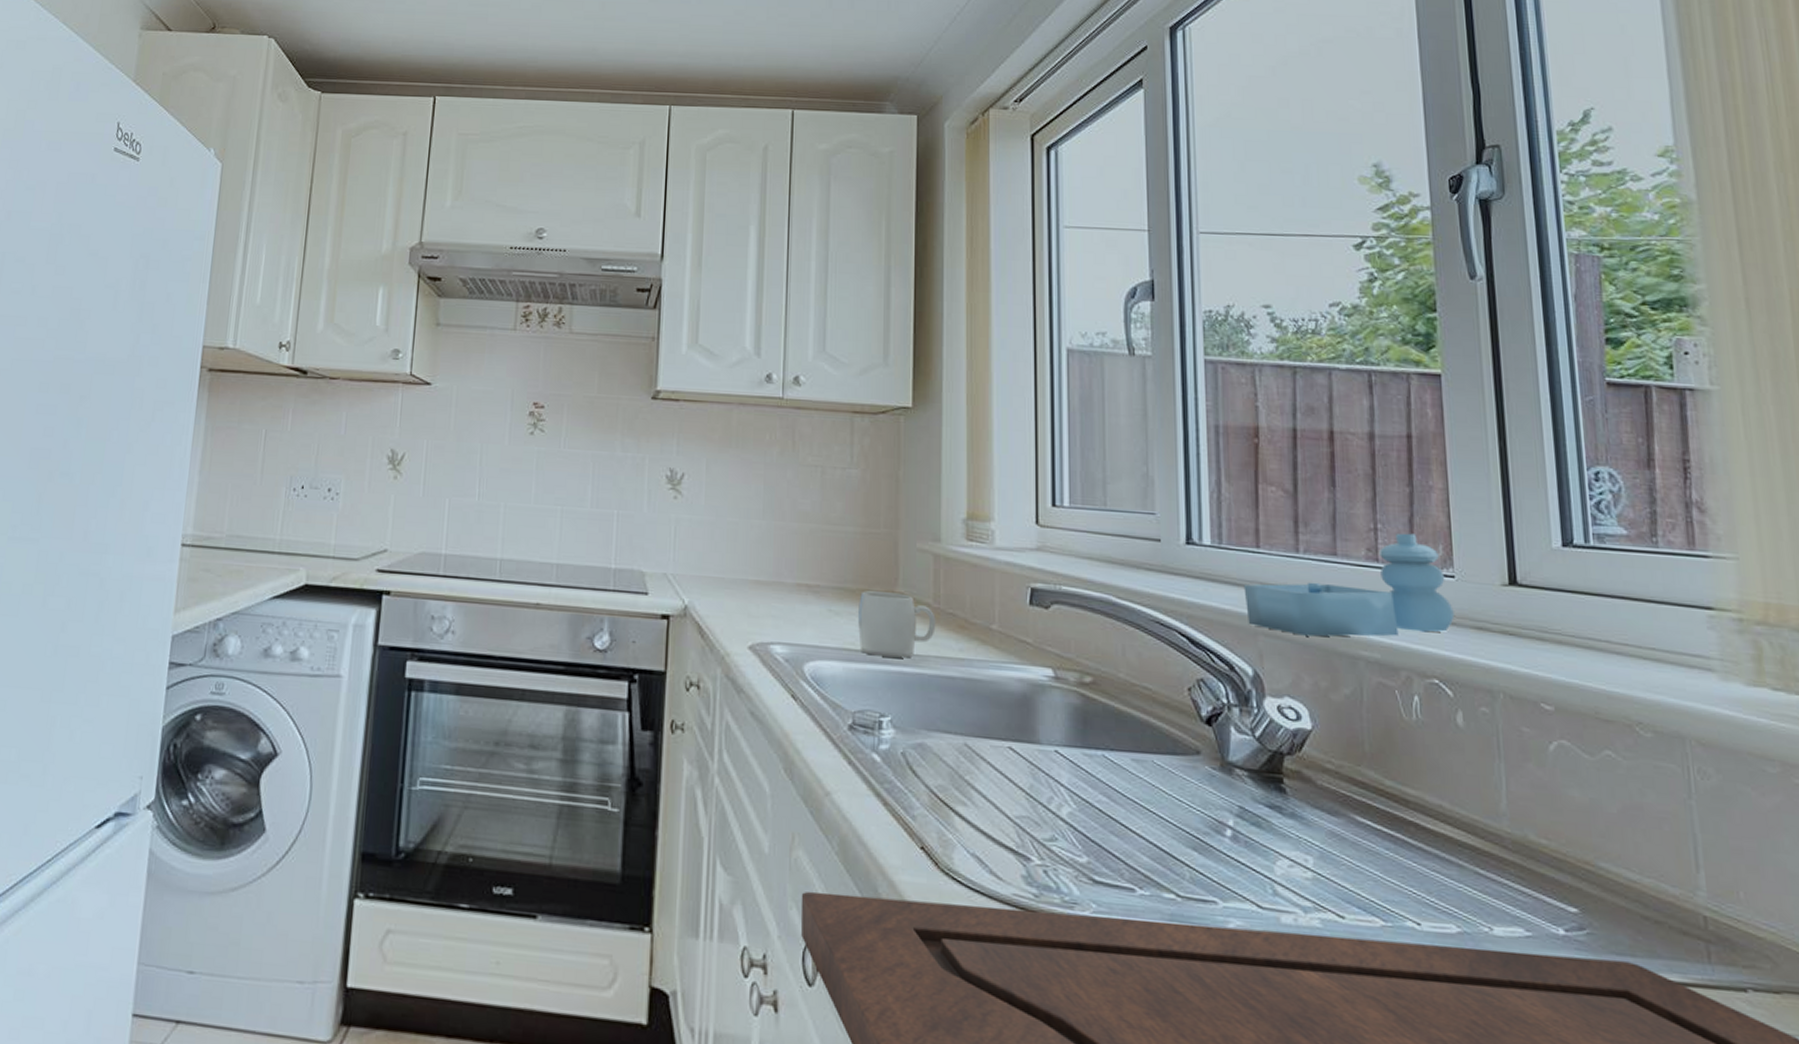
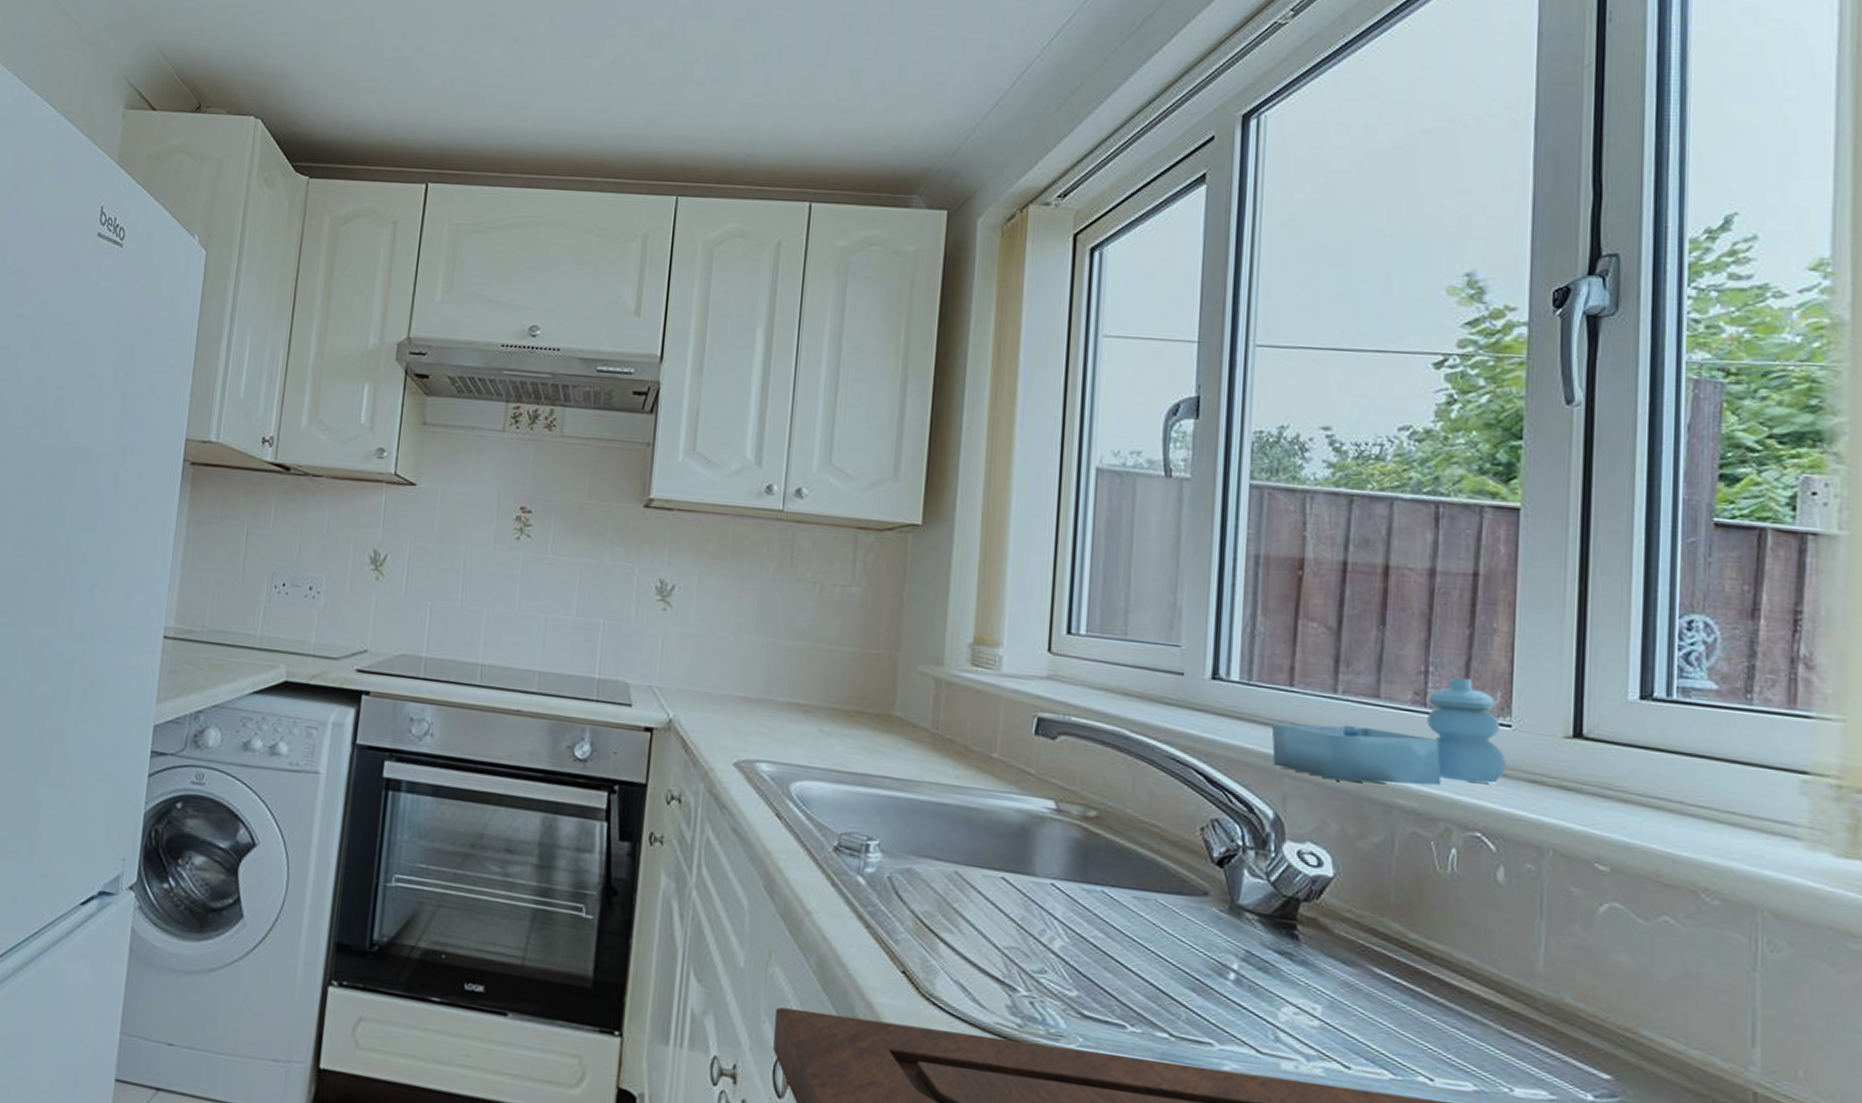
mug: present [858,591,936,658] -> none [849,712,933,783]

